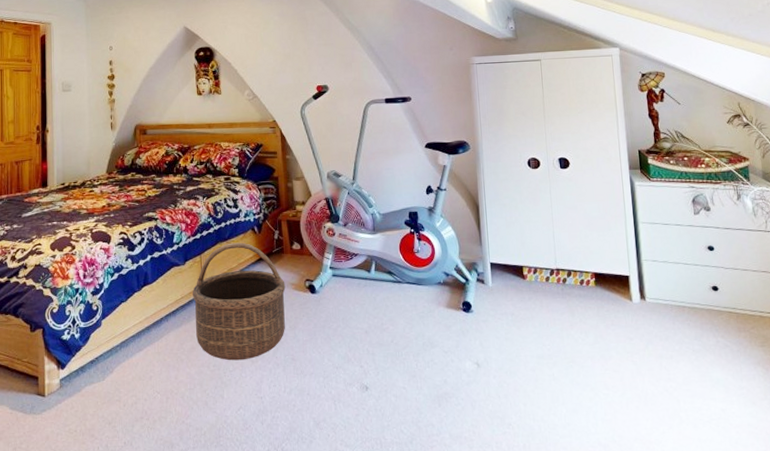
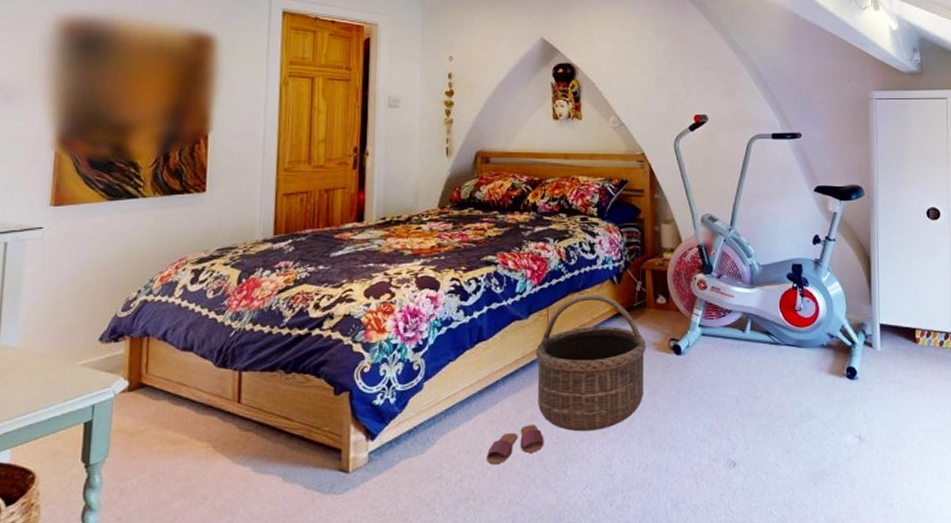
slippers: none [156,354,203,388] -> present [487,424,544,464]

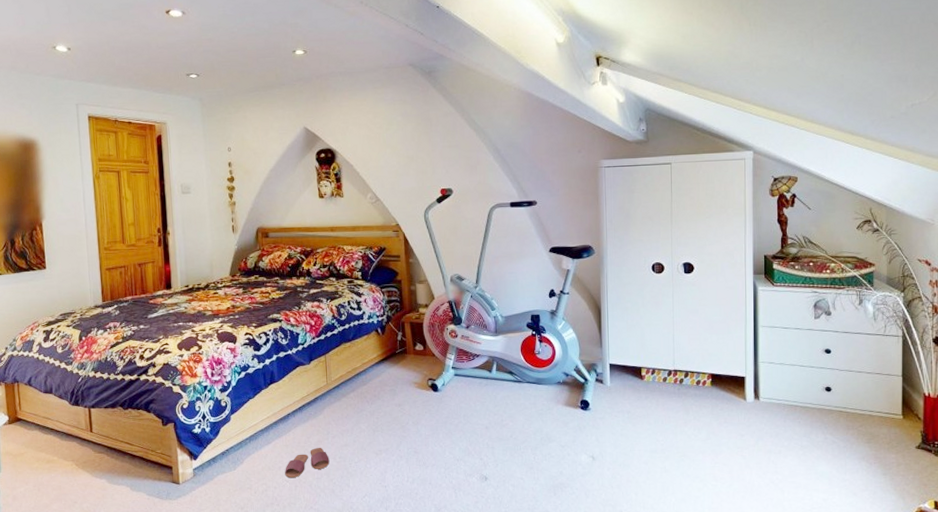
basket: present [536,294,646,432] -> none [318,343,409,453]

